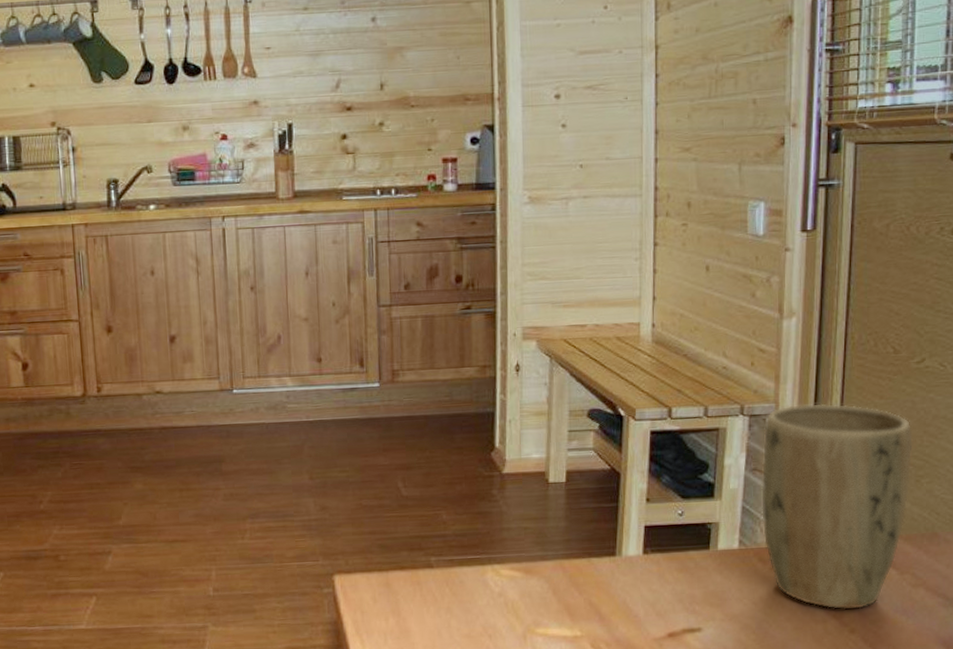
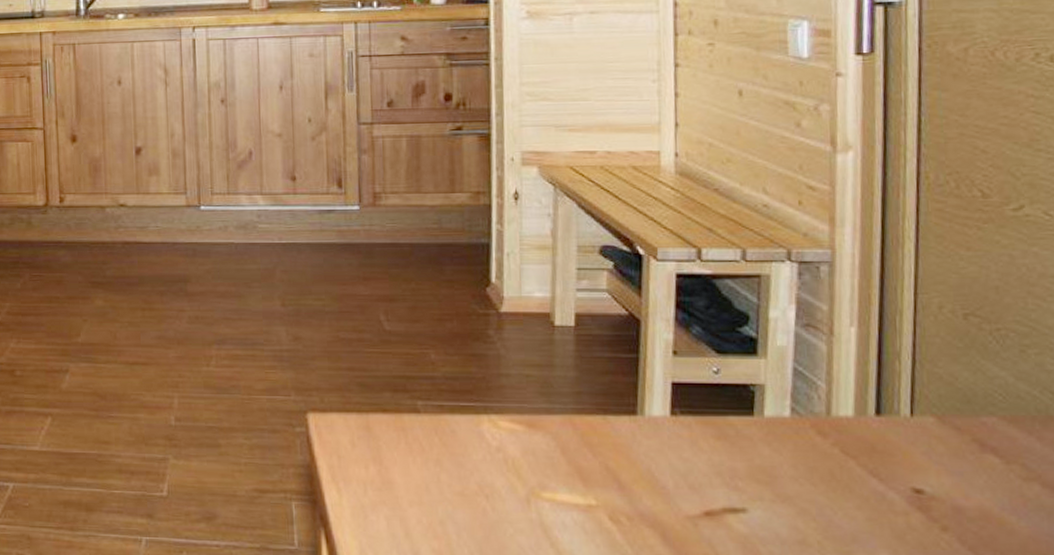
plant pot: present [761,403,913,610] -> none [816,251,1014,502]

